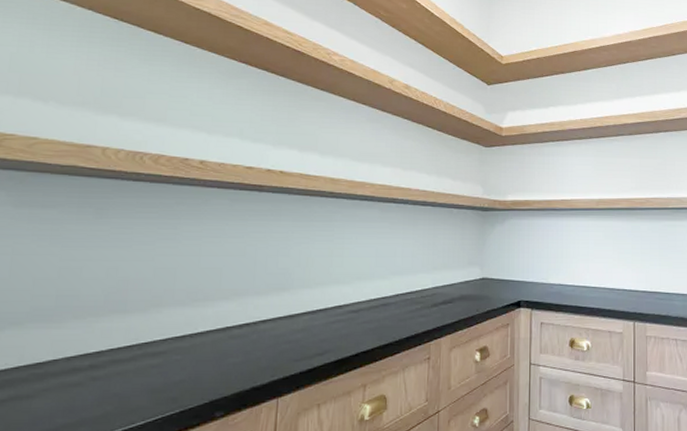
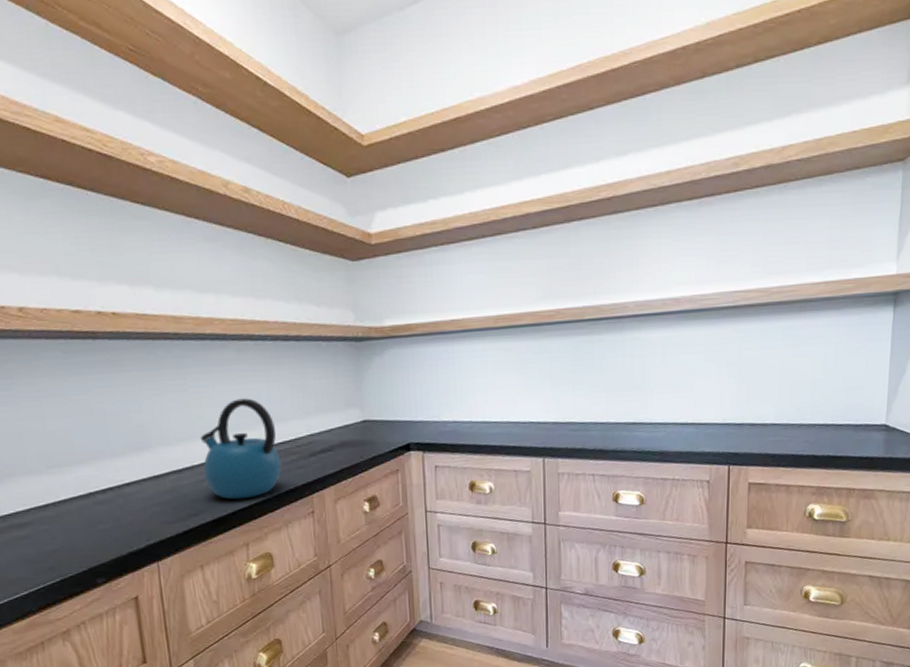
kettle: none [335,251,406,342] -> present [200,398,282,500]

